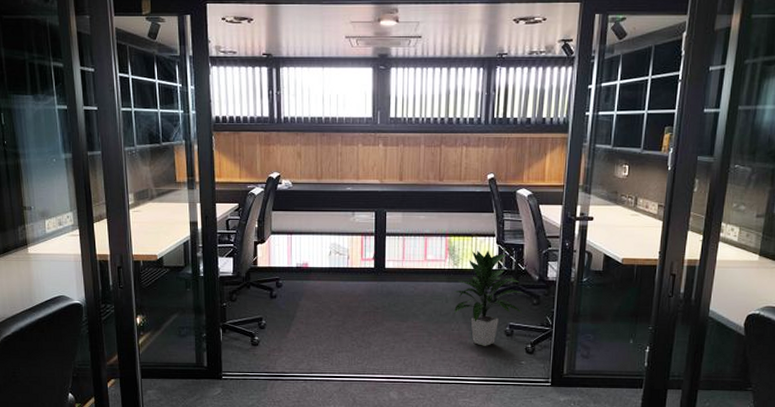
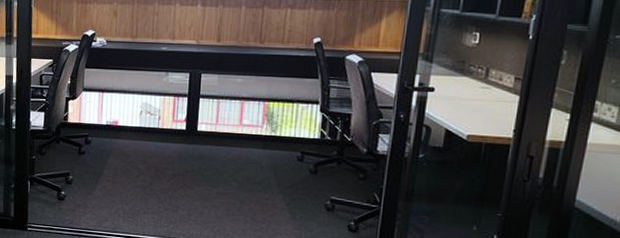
indoor plant: present [454,250,523,346] -> none [269,118,348,220]

